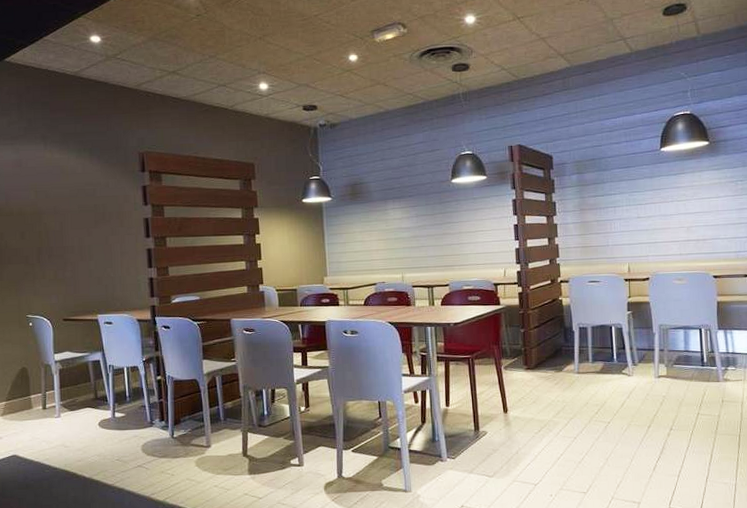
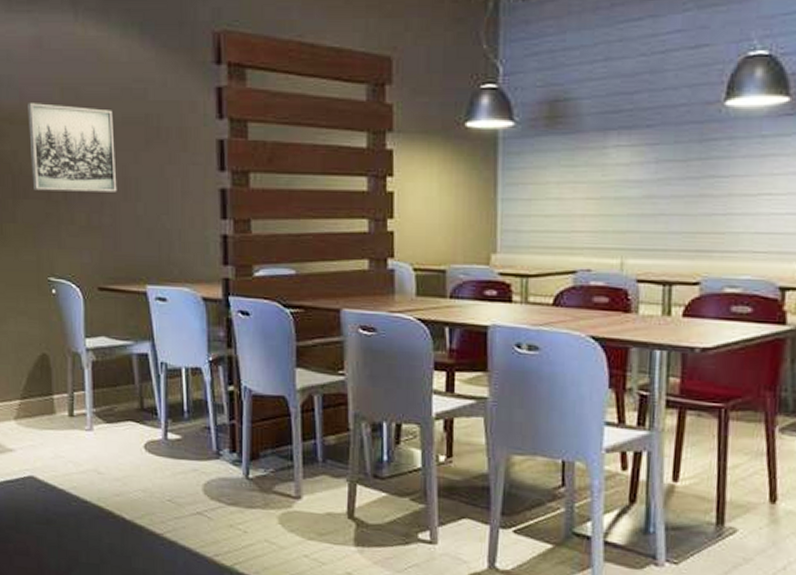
wall art: none [11,201,76,258] -> present [28,103,117,192]

